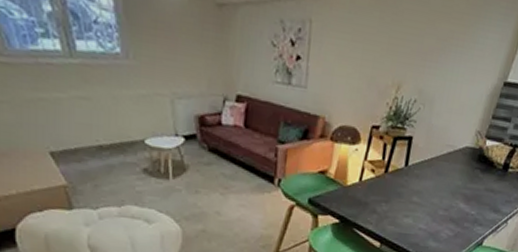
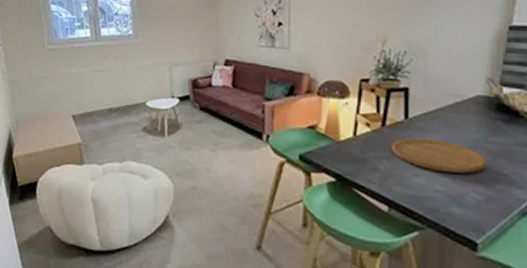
cutting board: none [389,183,462,215] -> present [391,137,487,174]

